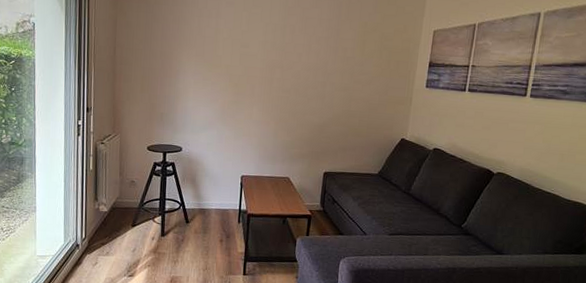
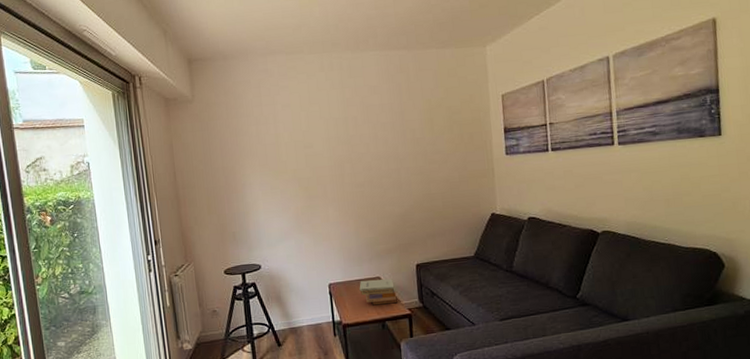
books: none [268,178,301,204] -> present [359,278,397,306]

